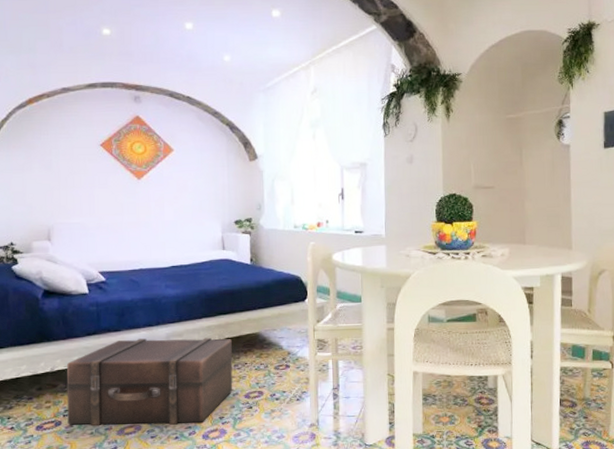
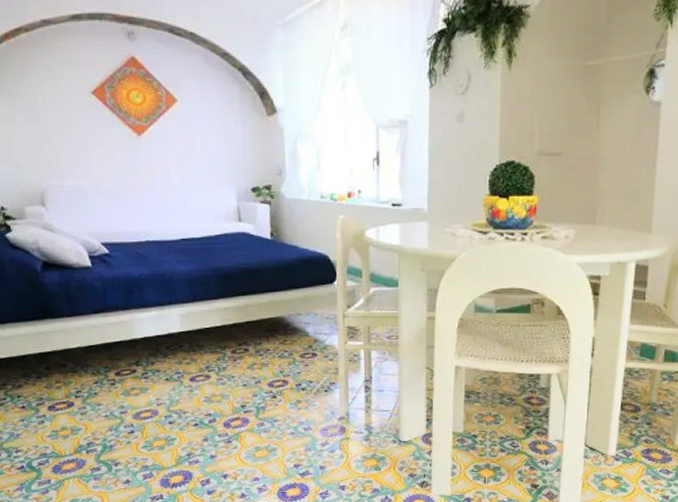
suitcase: present [66,337,233,426] -> none [75,319,255,411]

